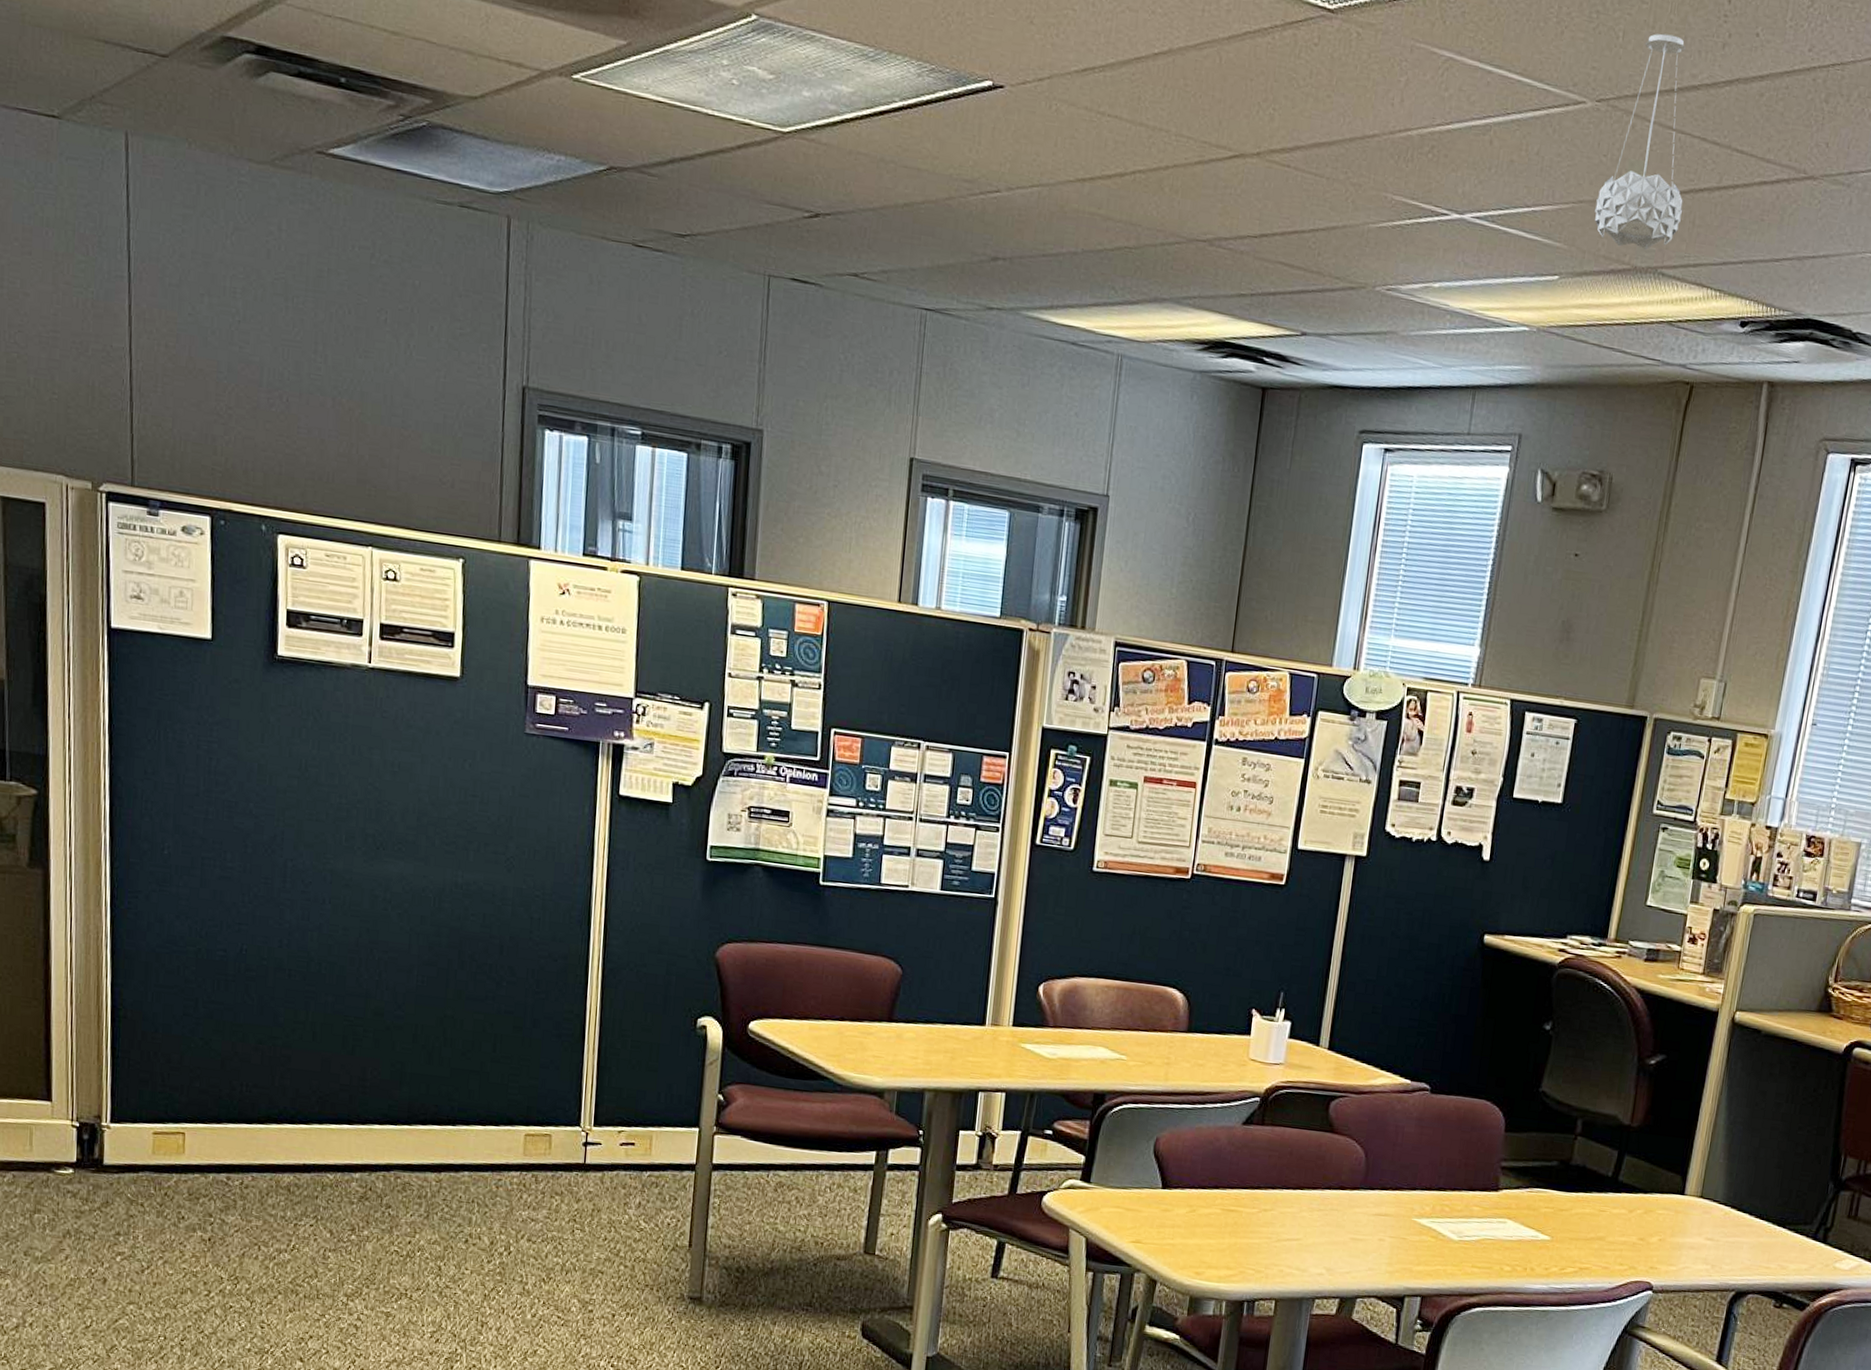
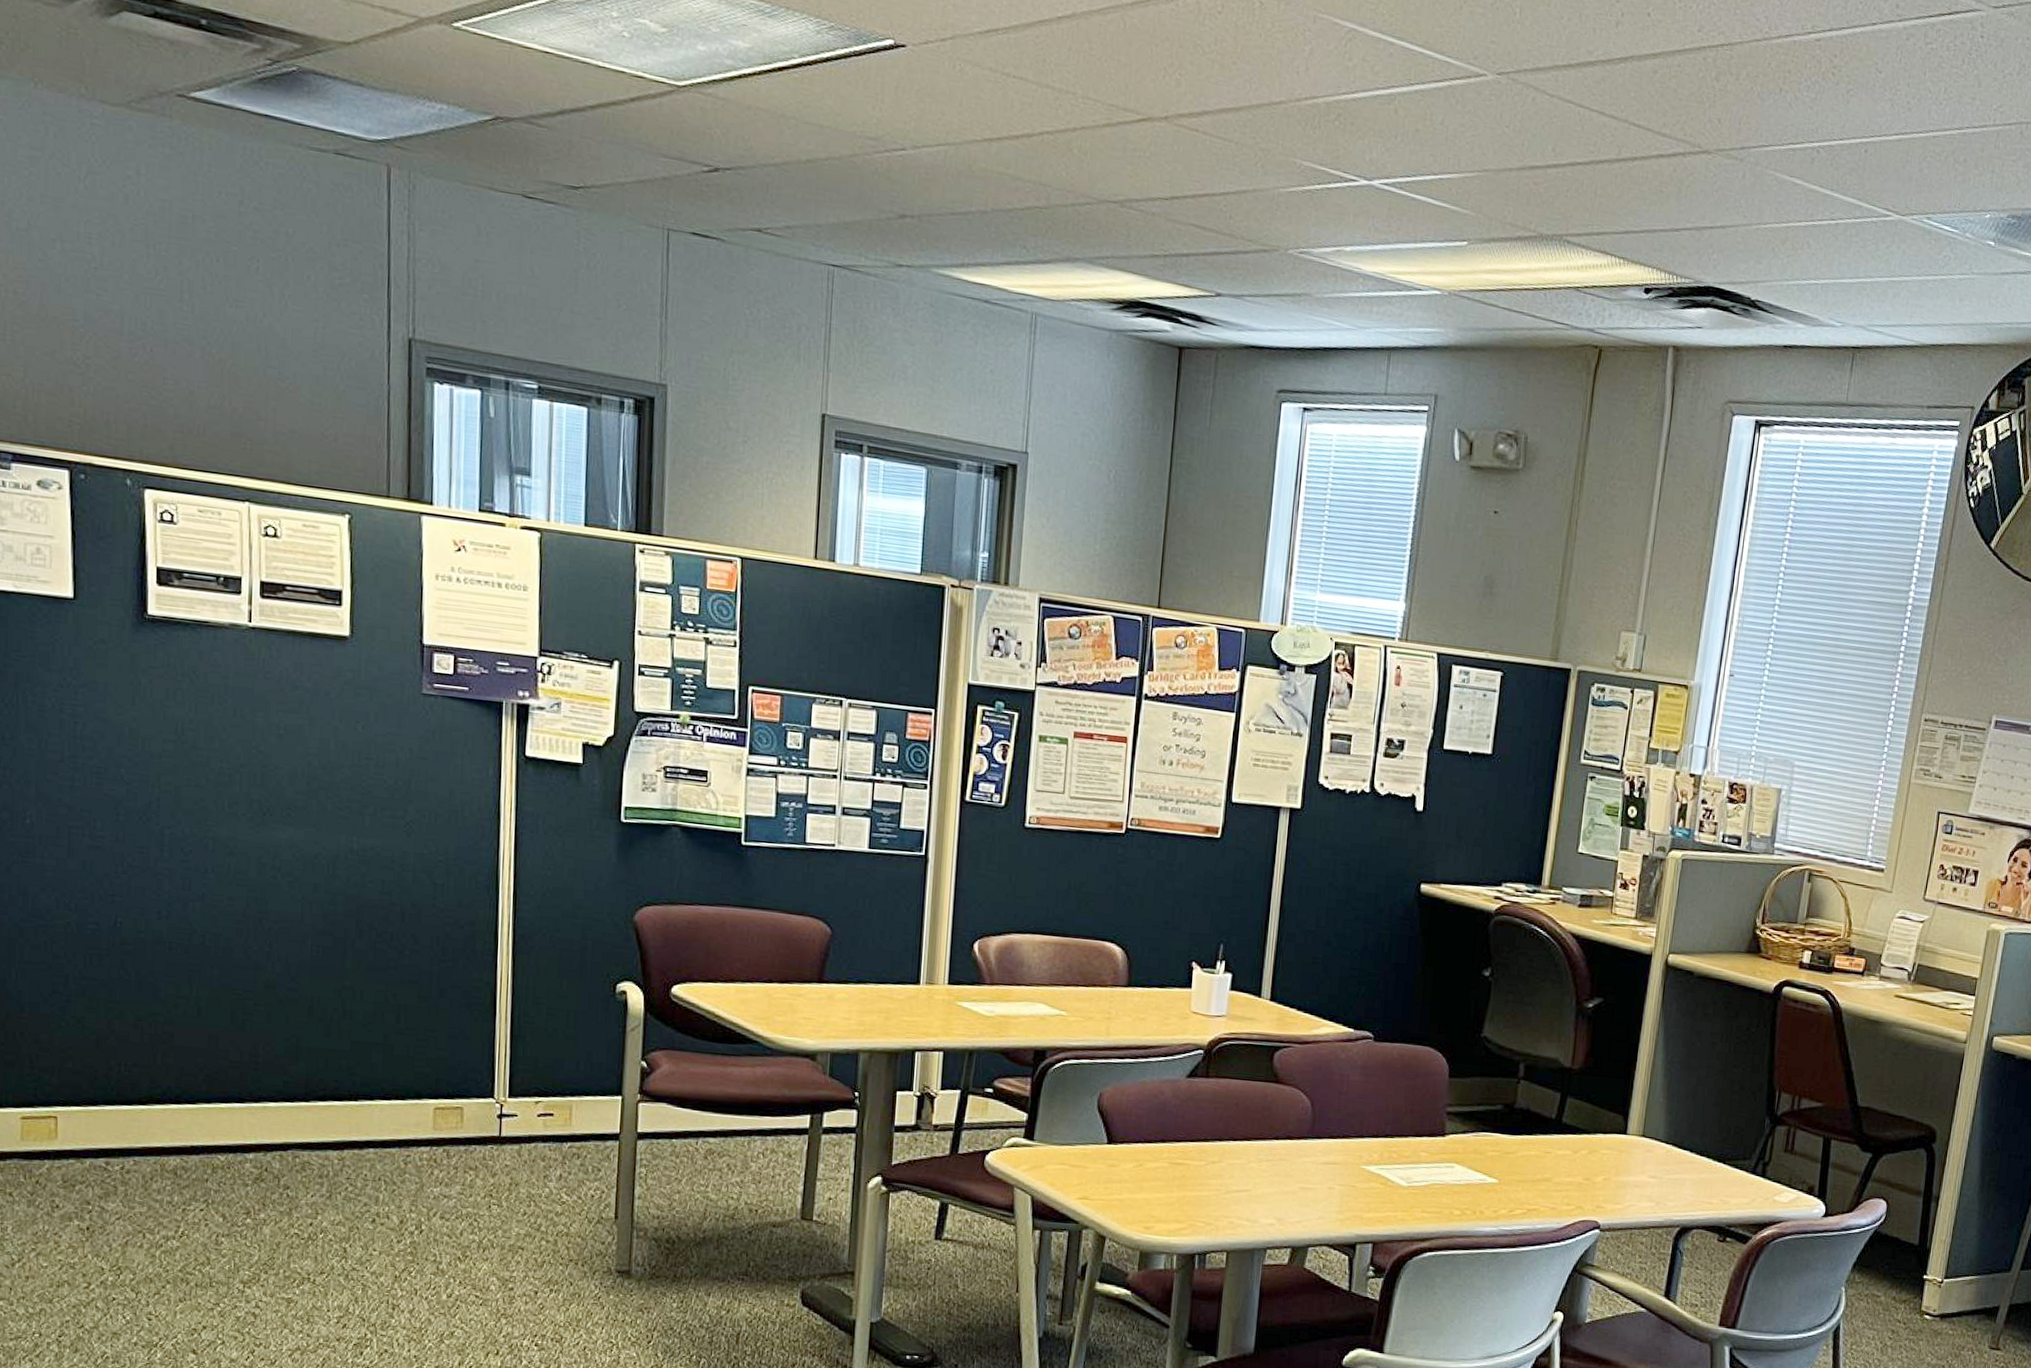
pendant light: present [1595,33,1686,251] -> none [1500,11,1585,219]

